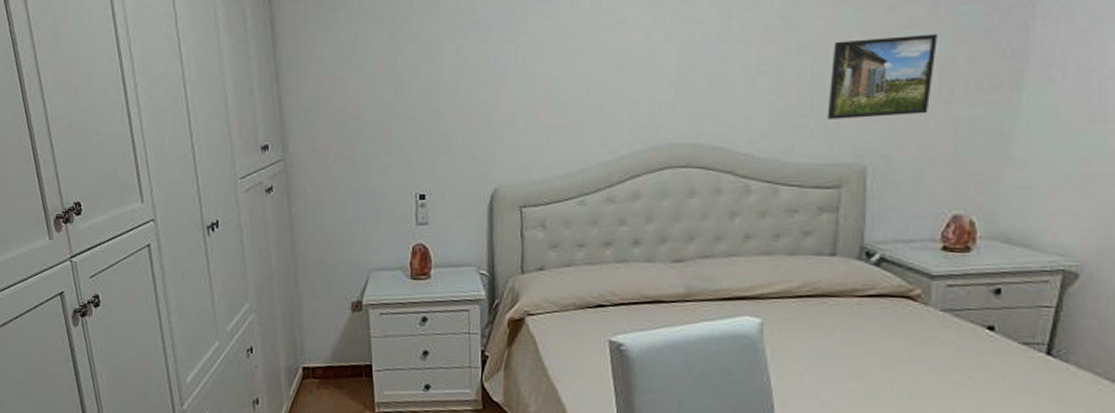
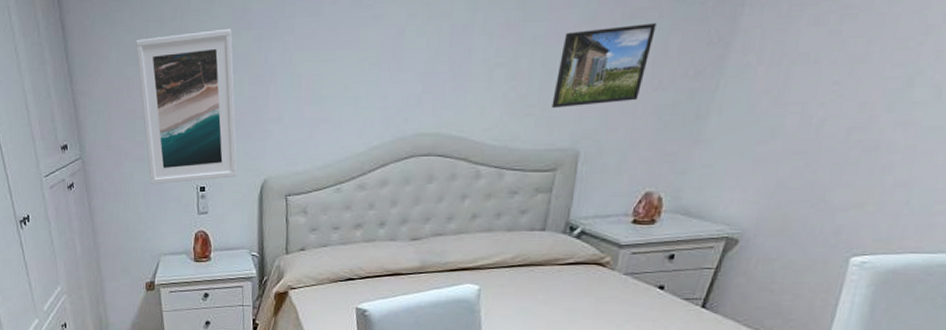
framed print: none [351,30,463,191] -> present [136,28,238,185]

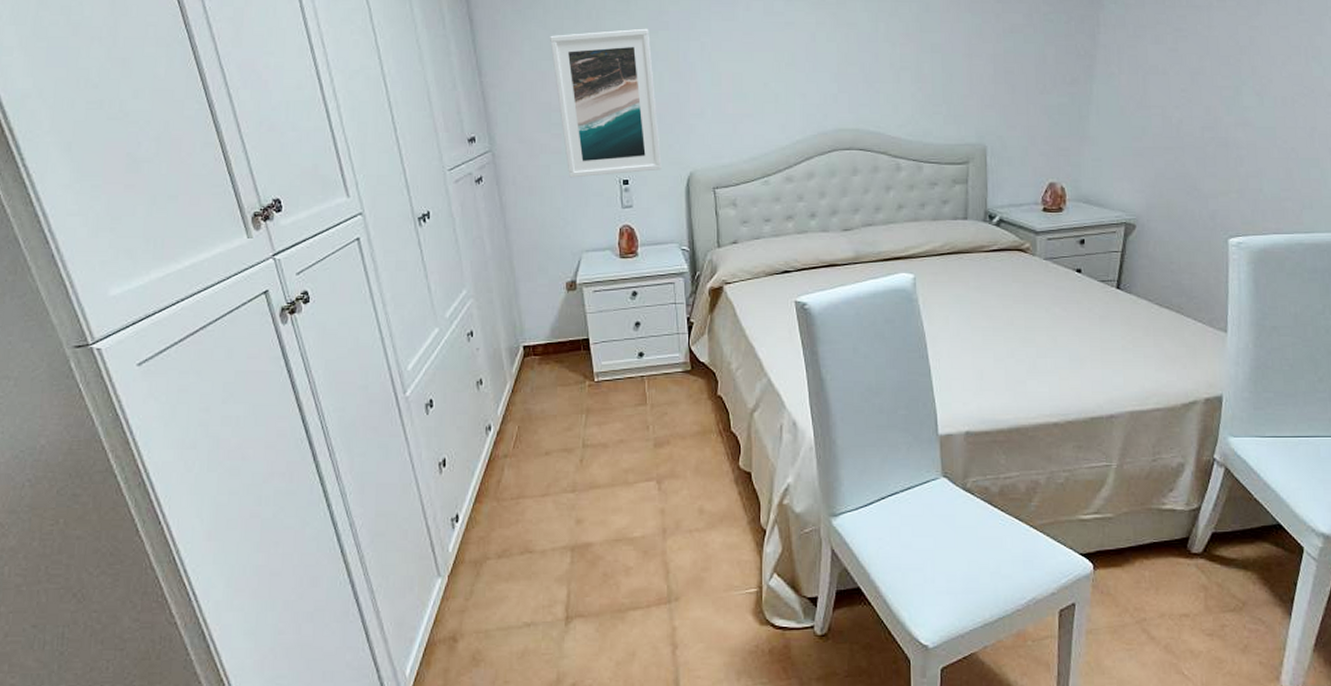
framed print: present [551,23,656,108] -> none [955,37,1033,107]

